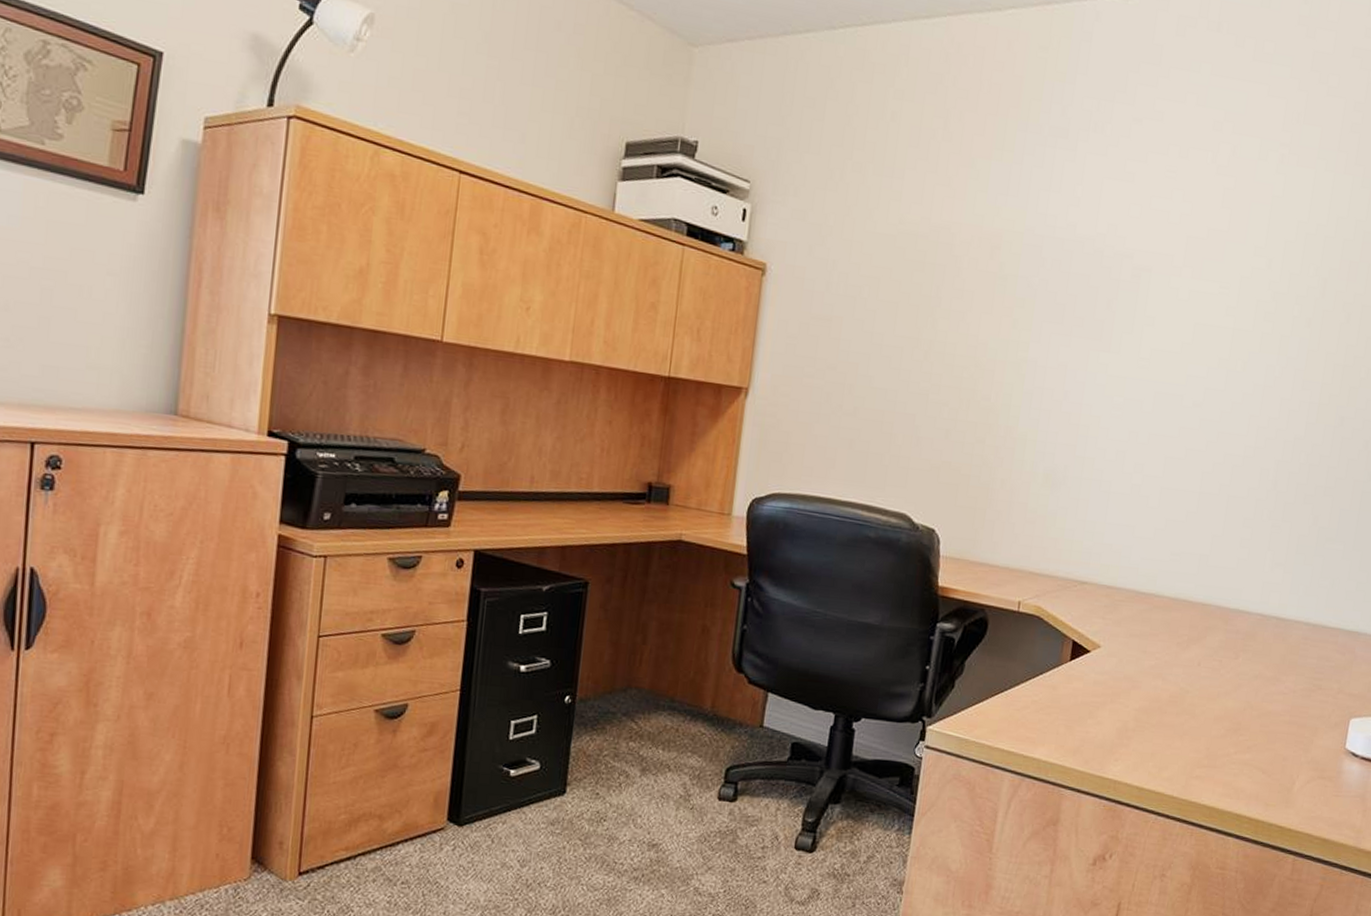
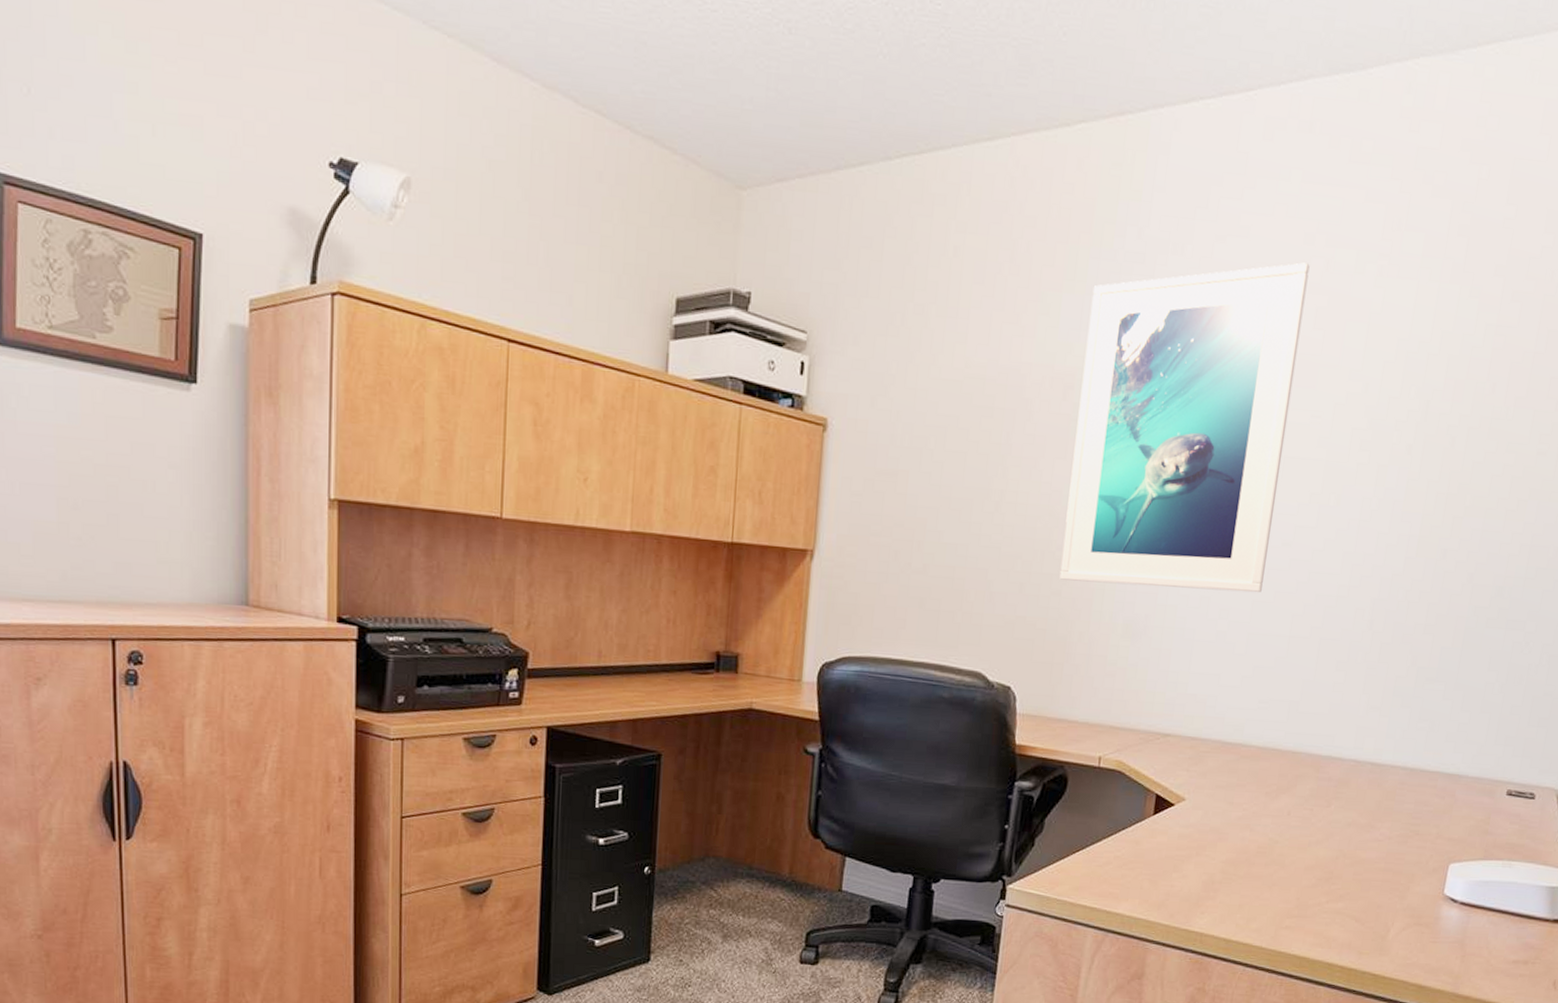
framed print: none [983,147,1218,449] -> present [1059,262,1310,593]

